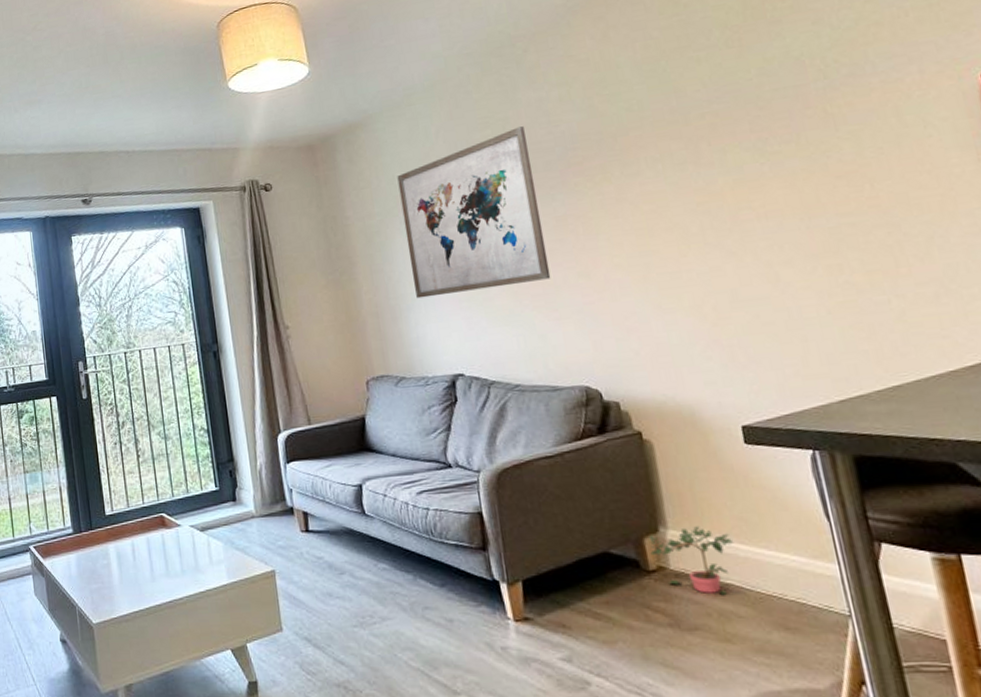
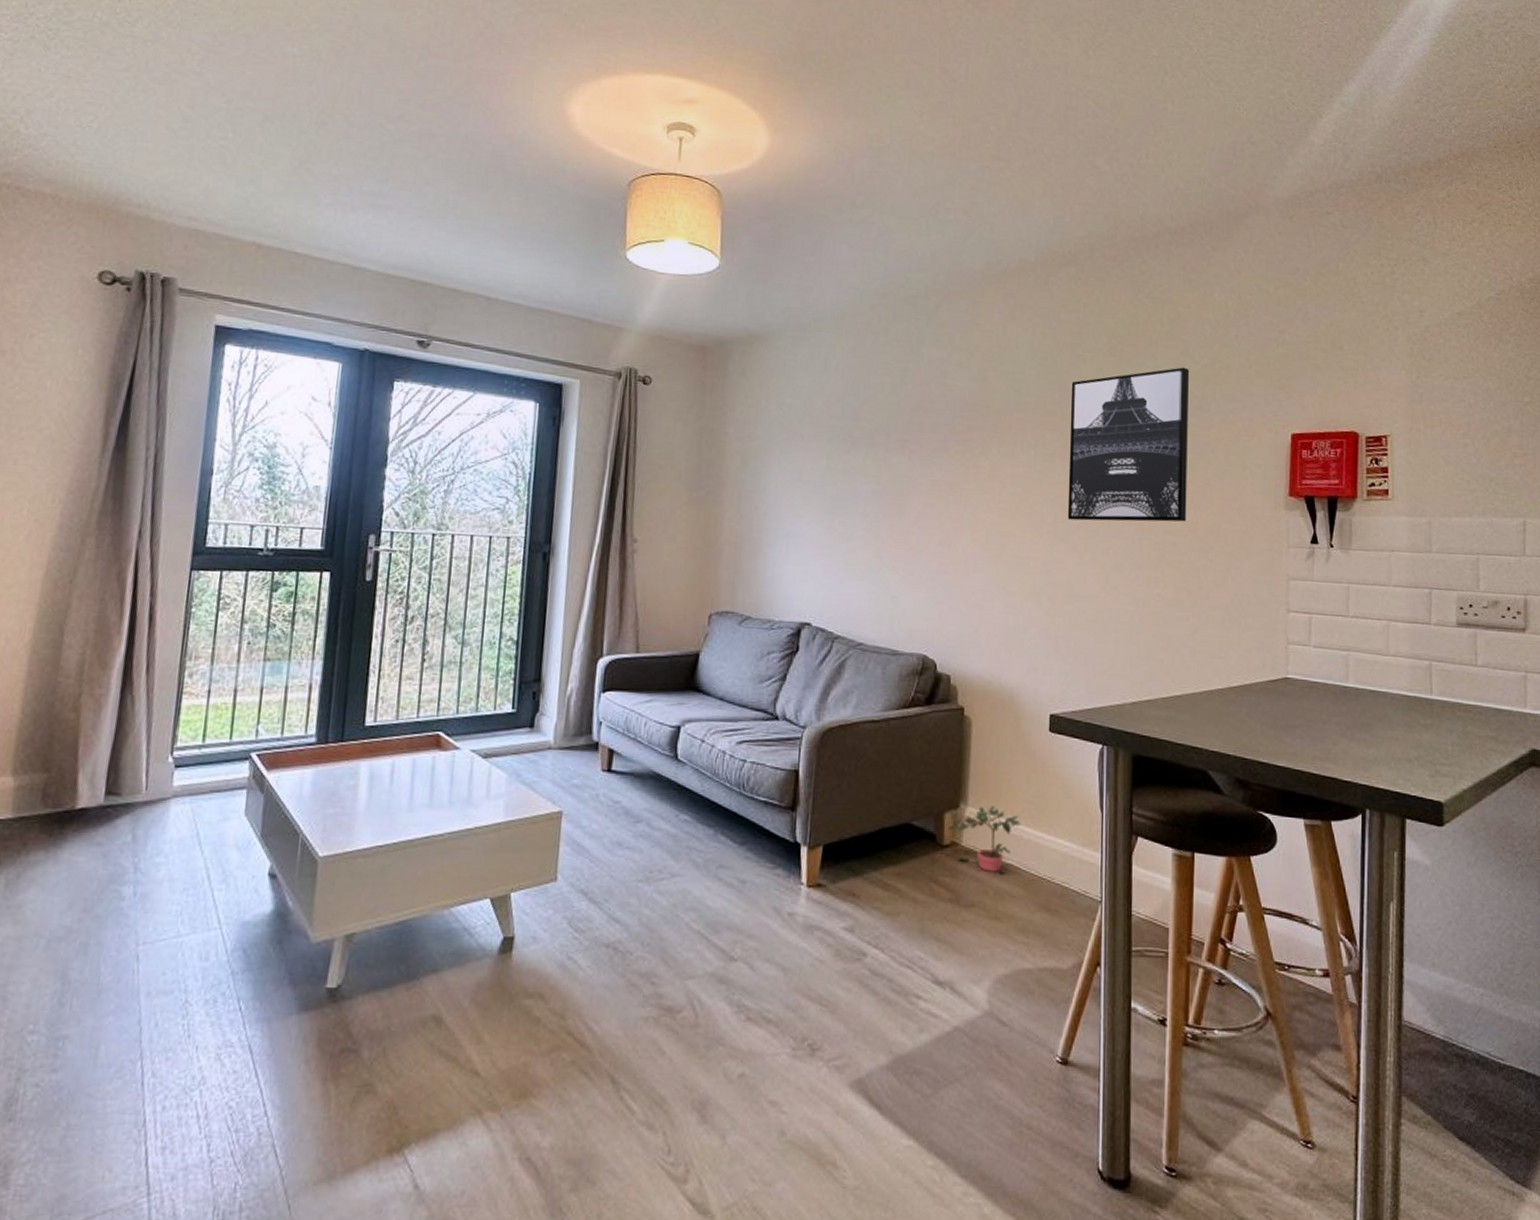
wall art: present [397,126,551,299] -> none [780,381,921,542]
wall art: none [688,36,863,225] -> present [1067,367,1190,522]

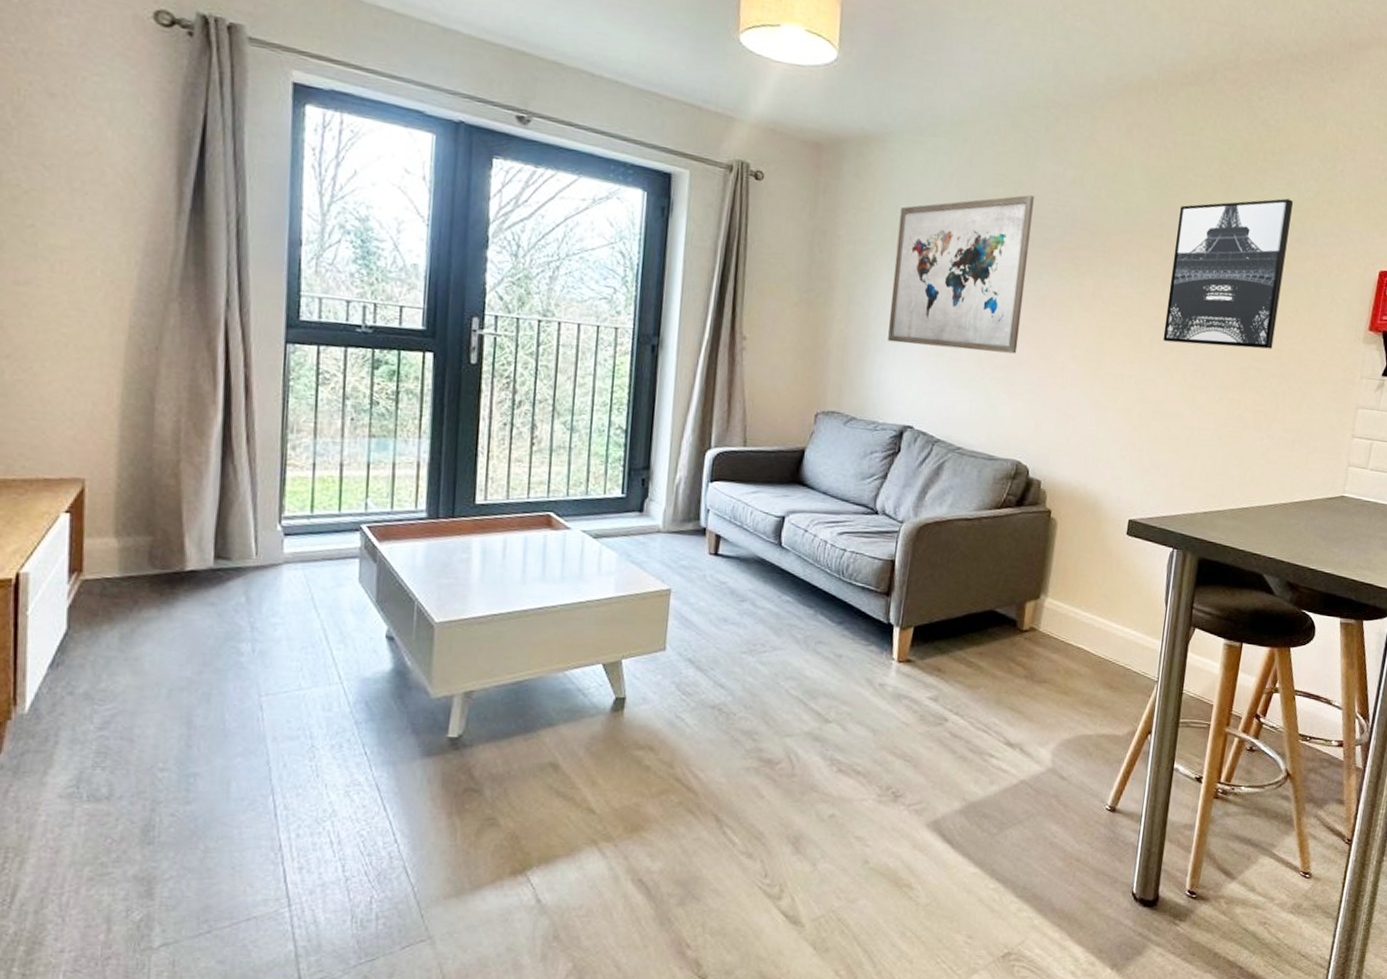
wall art: none [780,381,921,542] -> present [888,195,1034,354]
potted plant: present [947,806,1020,874] -> none [1027,598,1093,656]

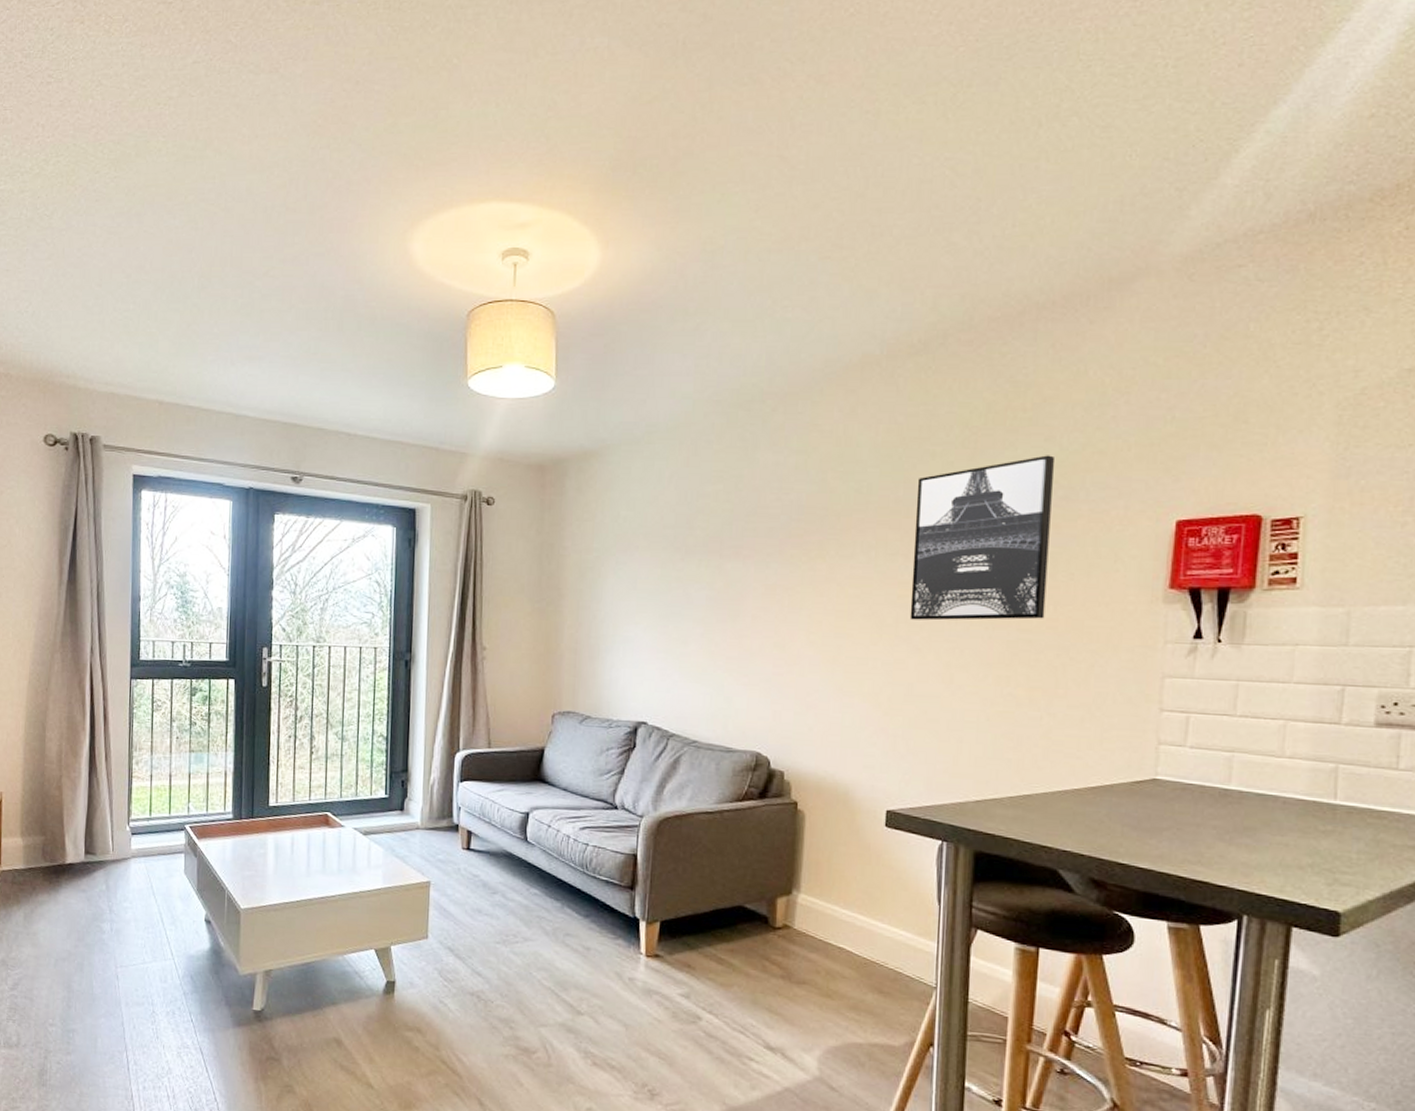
wall art: present [888,195,1034,354] -> none [617,487,756,645]

